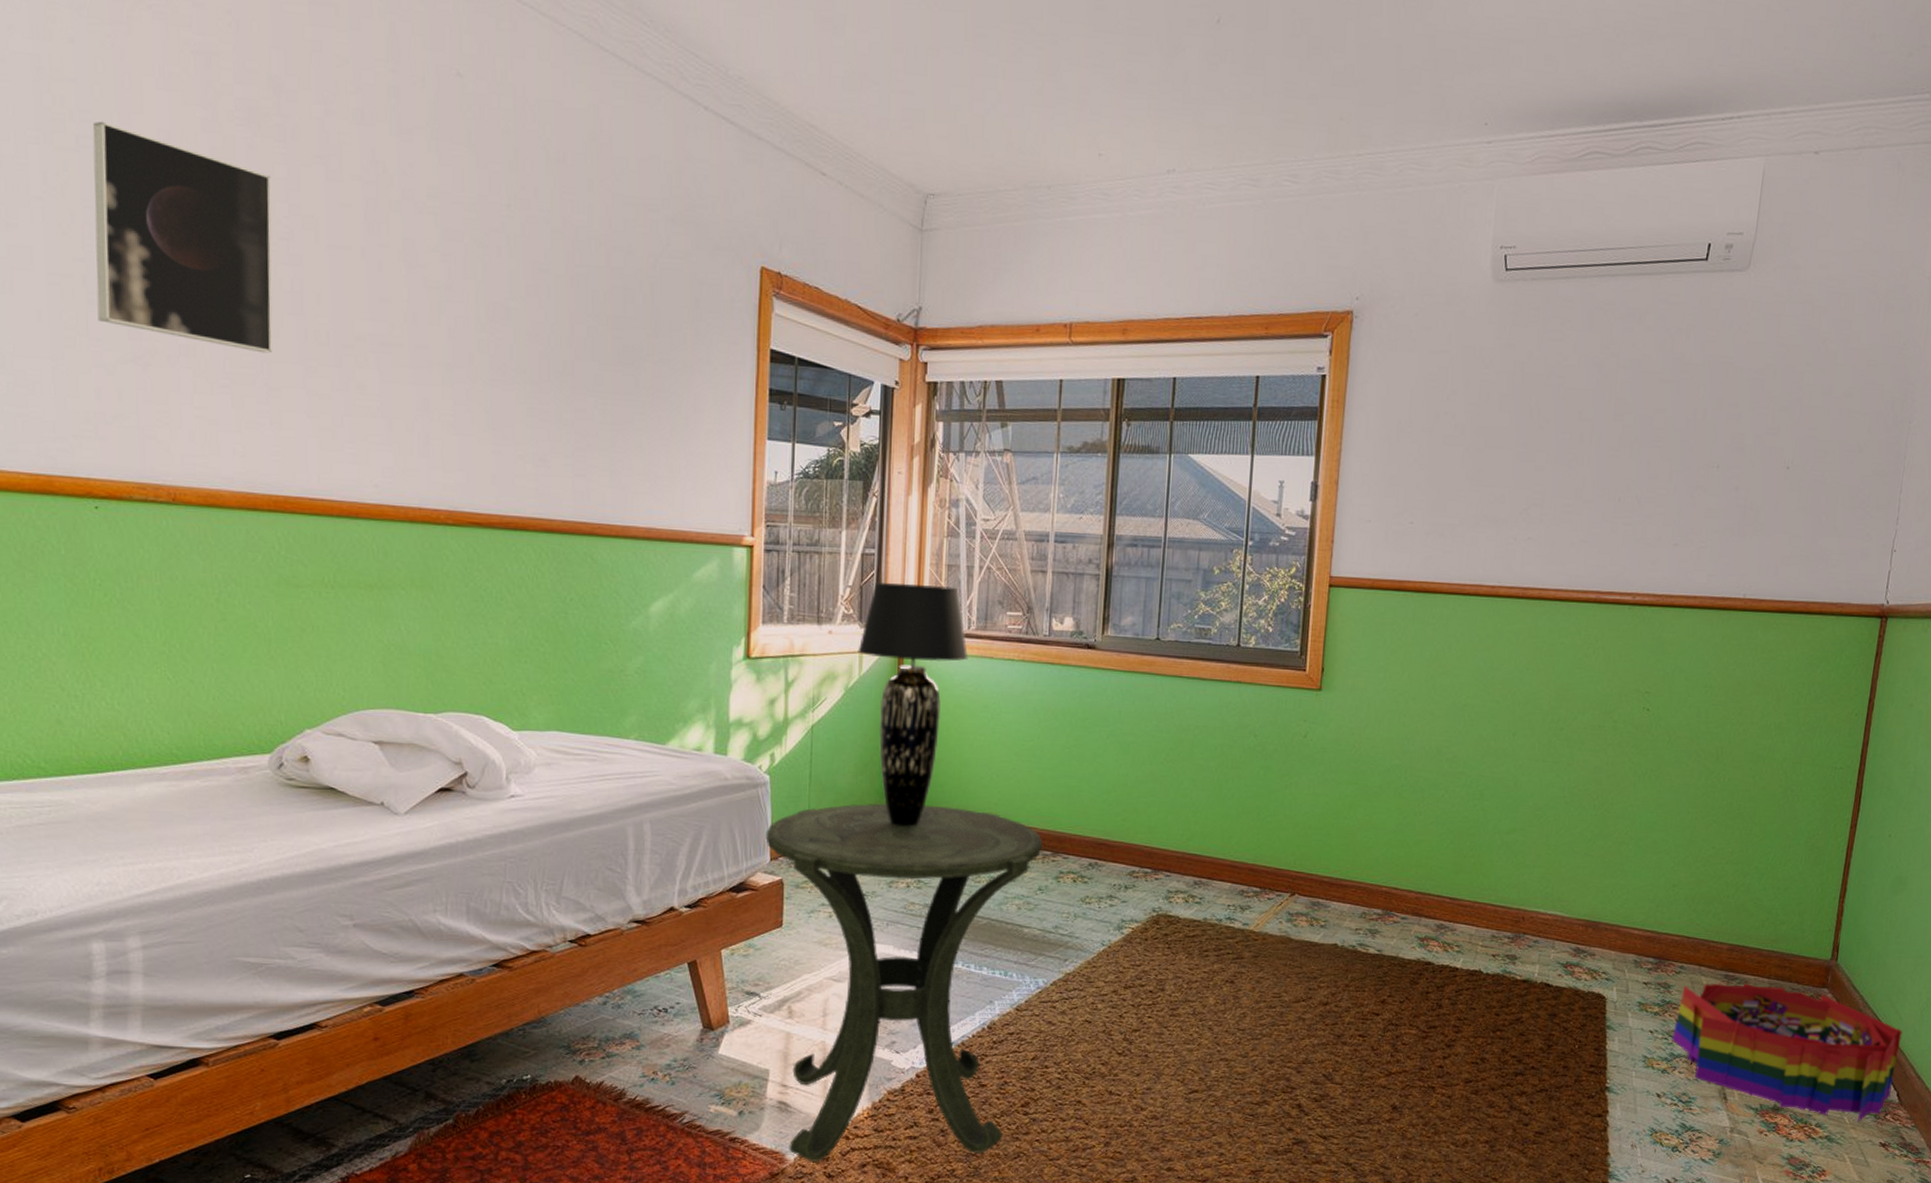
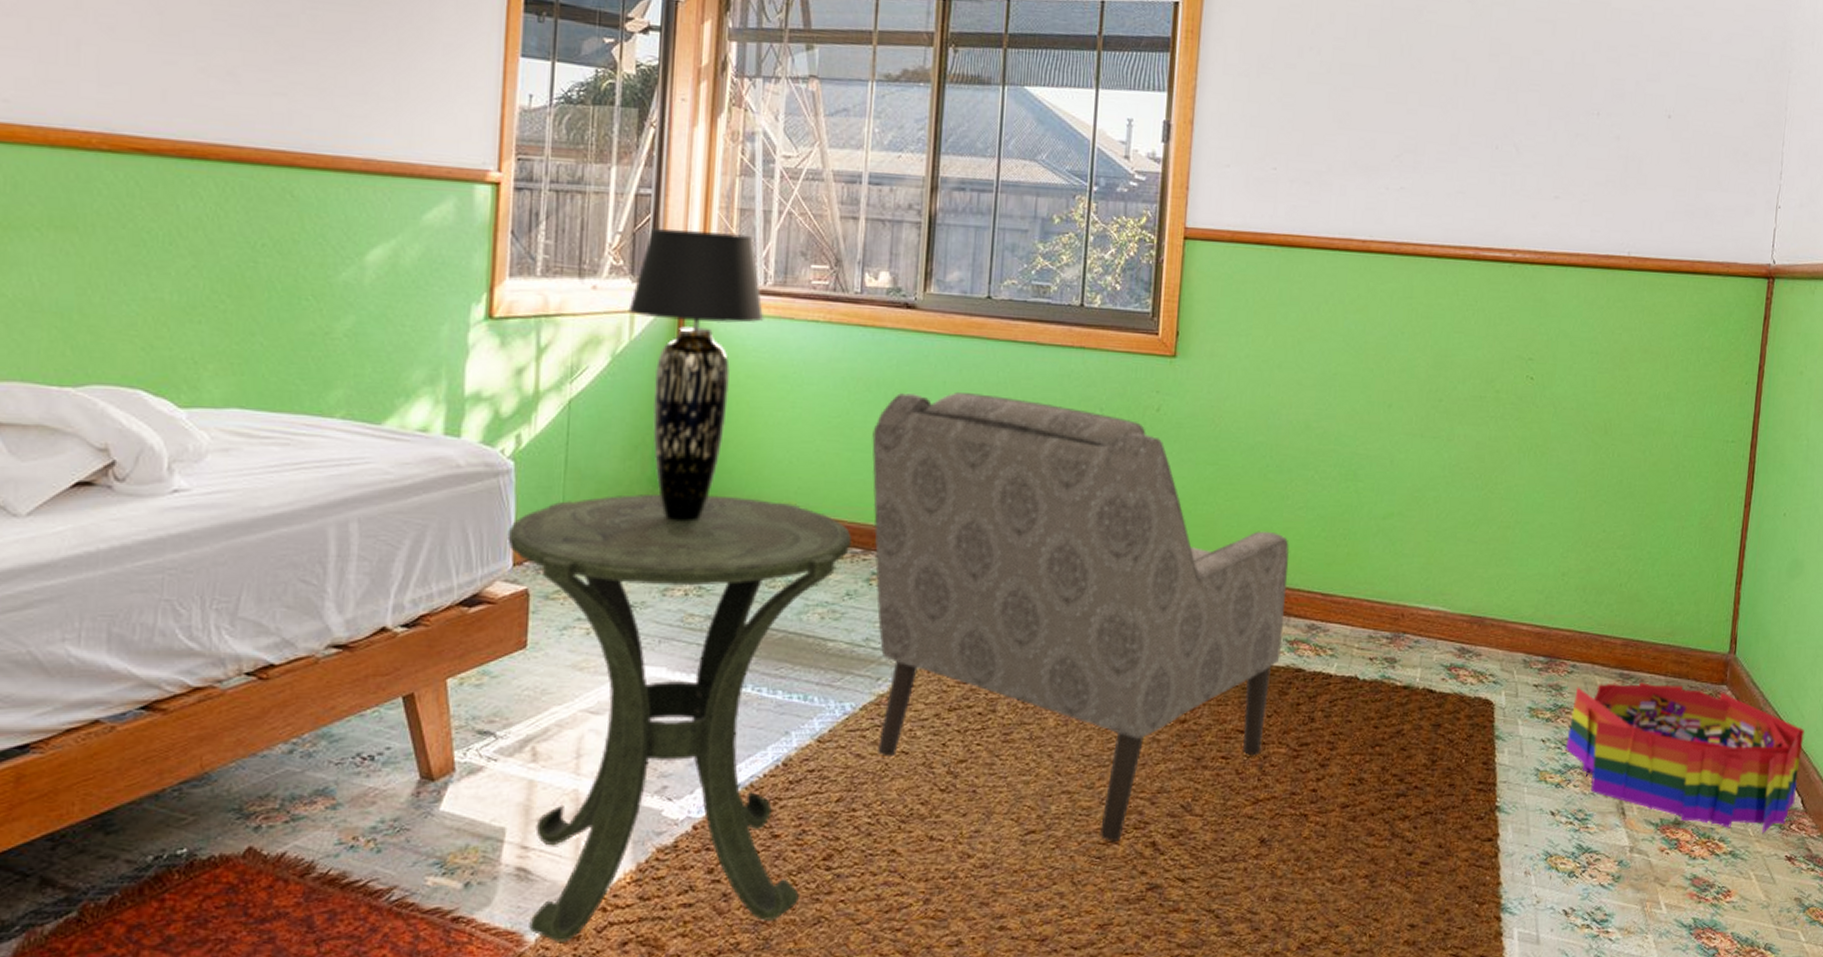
chair: none [1059,719,1422,1102] -> present [872,391,1290,841]

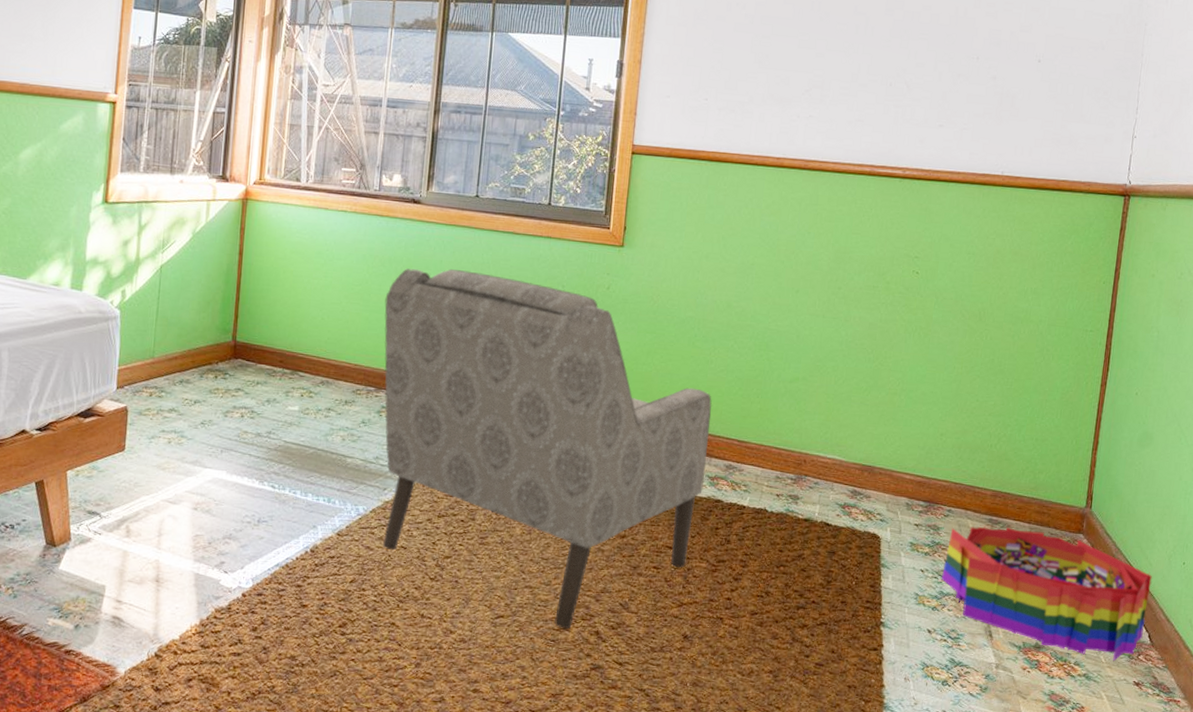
side table: present [507,494,852,944] -> none [113,338,367,676]
table lamp: present [628,229,764,522] -> none [205,138,306,361]

